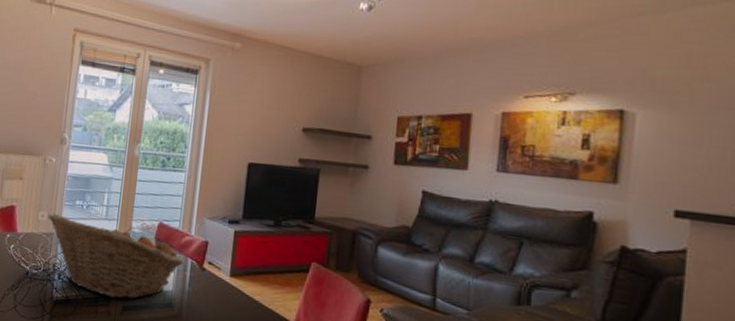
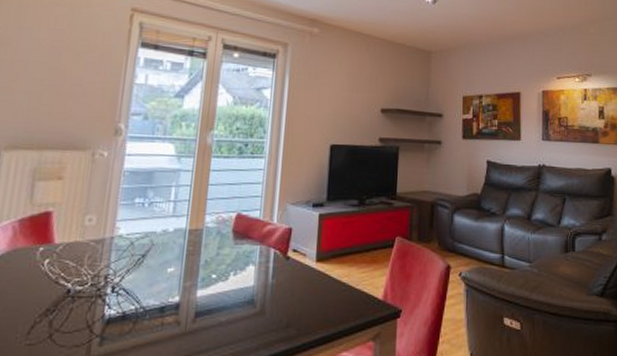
fruit basket: present [48,213,184,299] -> none [97,215,266,304]

